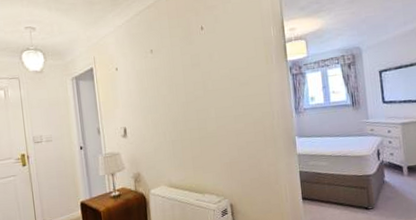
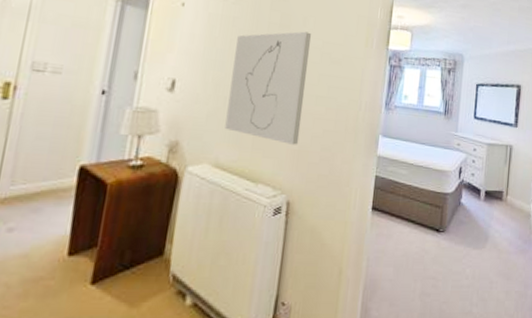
wall art: none [162,64,229,160] -> present [225,31,312,145]

